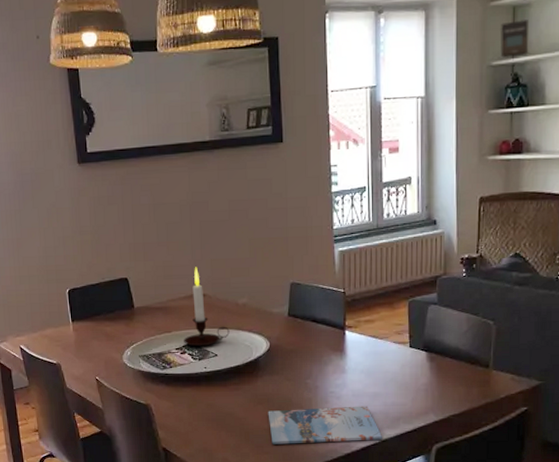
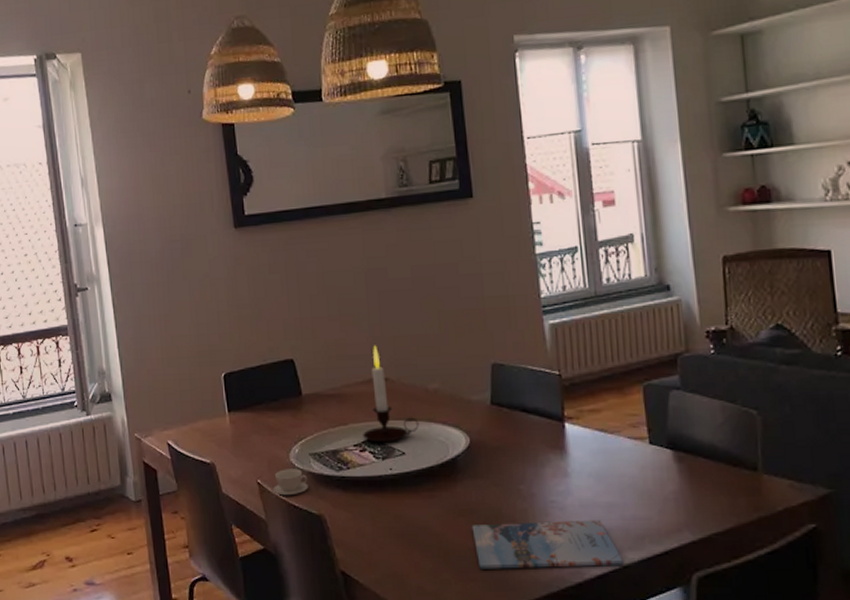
teacup: none [108,368,138,389] -> present [272,469,308,496]
books: present [500,20,530,58] -> none [728,49,766,93]

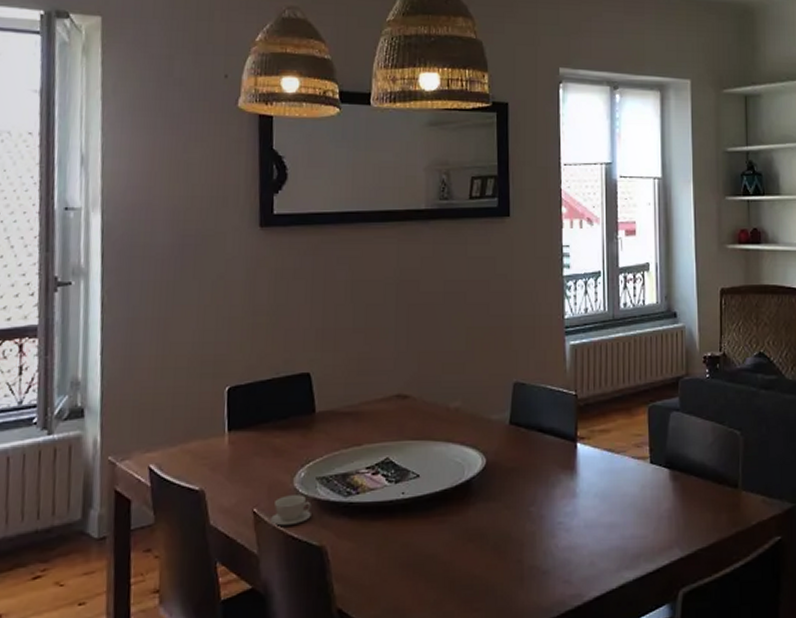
candle: present [363,345,419,443] -> none [377,360,437,465]
magazine: present [471,519,623,569] -> none [480,540,620,598]

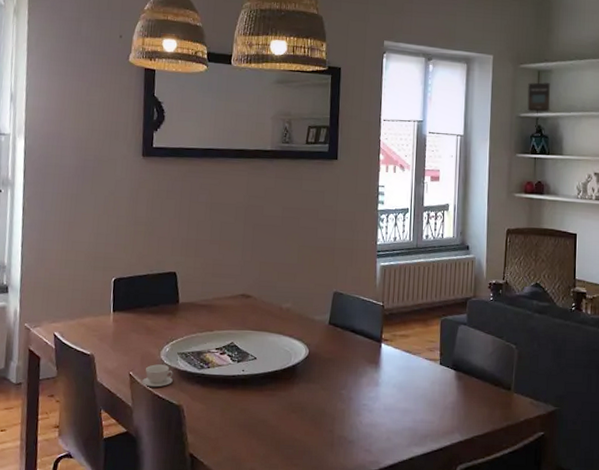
books: none [734,109,762,145] -> present [527,82,551,112]

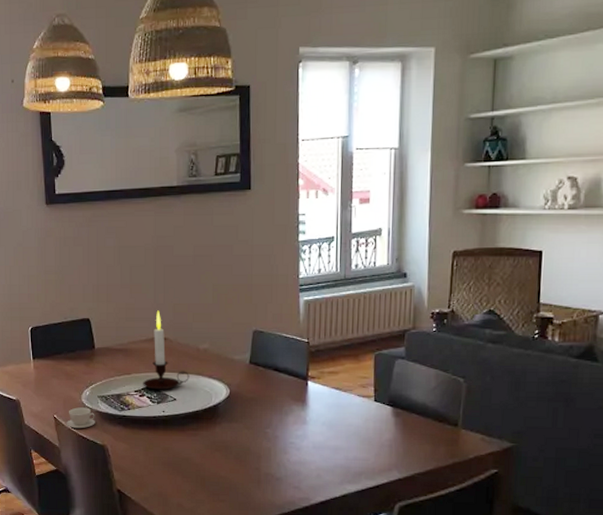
candle: none [224,268,271,349] -> present [143,310,190,390]
books: present [527,82,551,112] -> none [479,73,511,111]

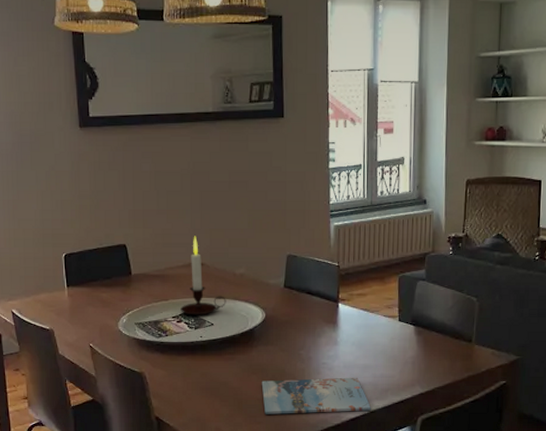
teacup: present [66,407,95,429] -> none [102,335,133,357]
magazine: none [225,458,342,495] -> present [261,377,371,414]

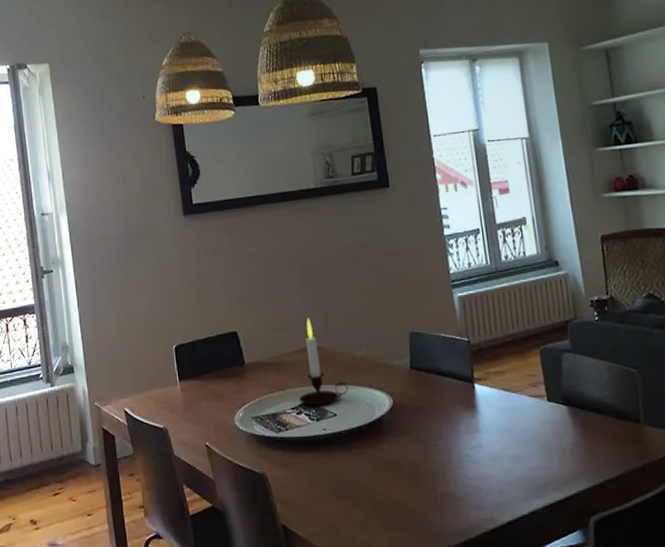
magazine: present [261,377,371,414] -> none [397,470,530,519]

